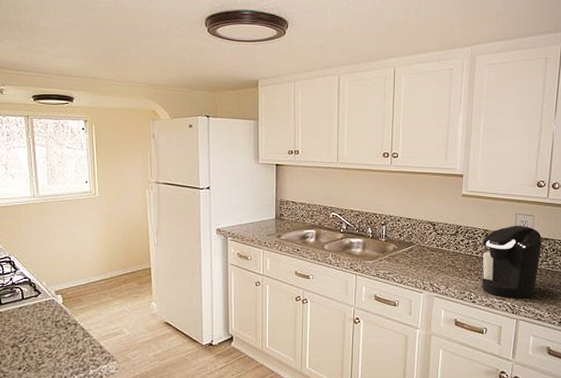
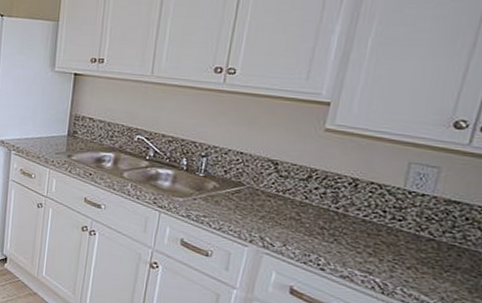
coffee maker: present [482,225,542,298] -> none [338,177,449,278]

